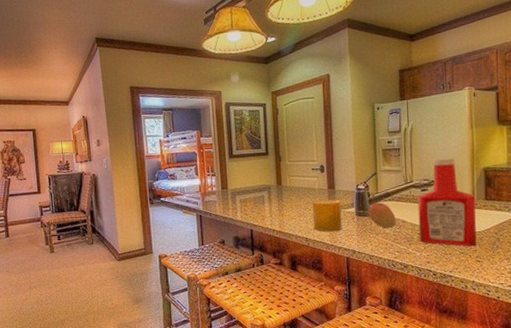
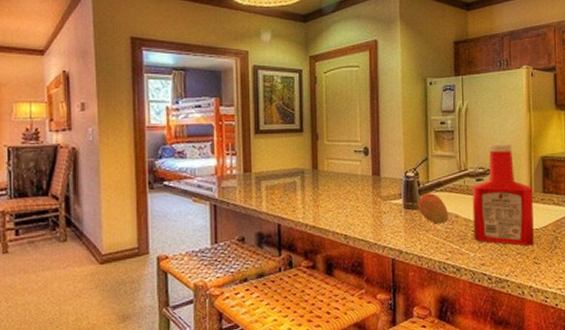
cup: present [312,199,342,231] -> none [353,187,388,227]

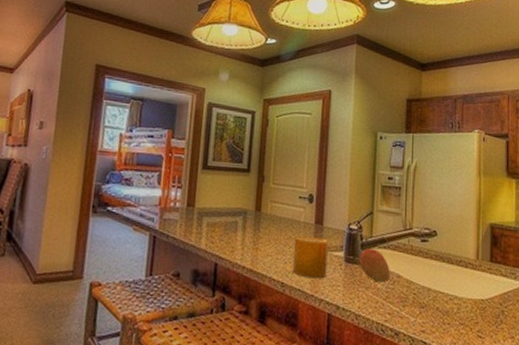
cup: none [353,187,388,227] -> present [292,235,329,278]
ketchup bottle: present [472,143,534,246] -> none [415,205,479,318]

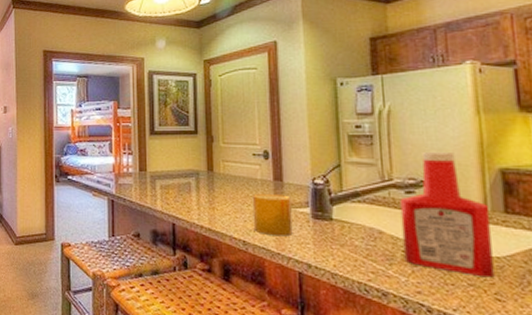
fruit: present [359,248,390,283] -> none [329,203,369,240]
ketchup bottle: none [415,205,479,318] -> present [399,151,495,278]

